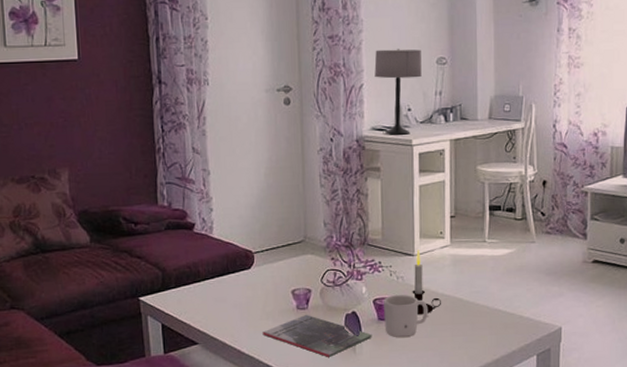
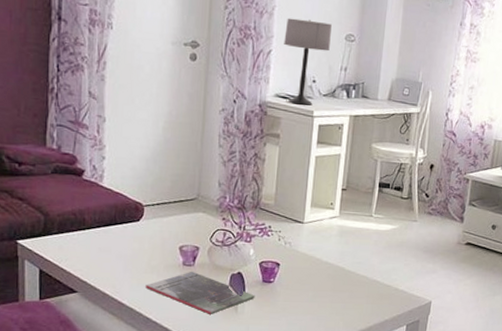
mug: present [384,294,428,338] -> none [268,259,311,301]
candle: present [412,250,441,315] -> none [298,218,324,281]

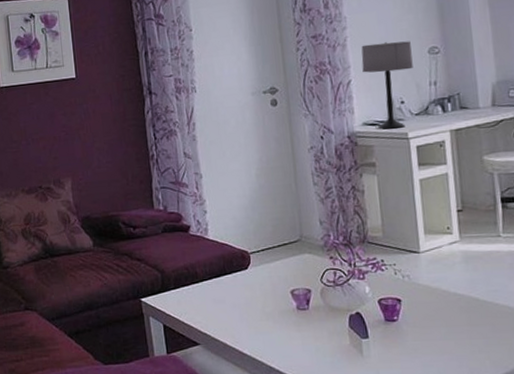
magazine: present [145,271,255,314] -> none [263,315,380,360]

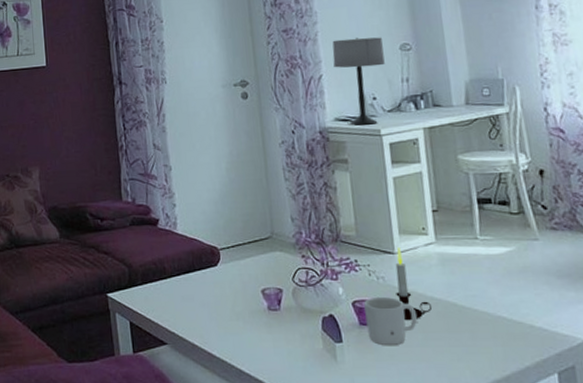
mug: none [389,293,440,340] -> present [364,296,417,346]
candle: none [420,247,455,316] -> present [395,247,432,321]

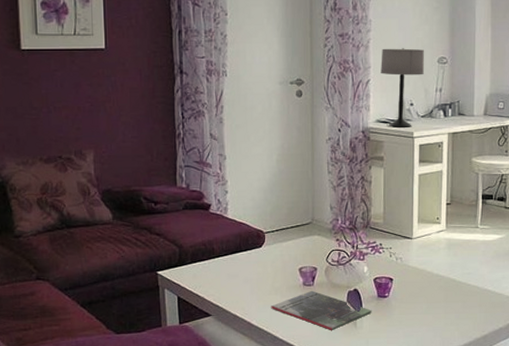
magazine: none [233,316,354,364] -> present [271,290,372,330]
mug: present [364,296,417,346] -> none [383,274,423,314]
candle: present [395,247,432,321] -> none [410,233,436,294]

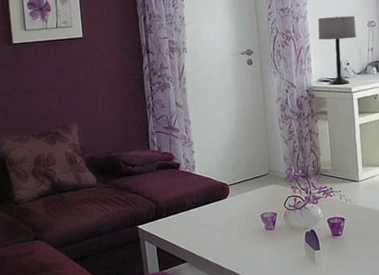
magazine: present [271,290,372,330] -> none [238,233,328,269]

